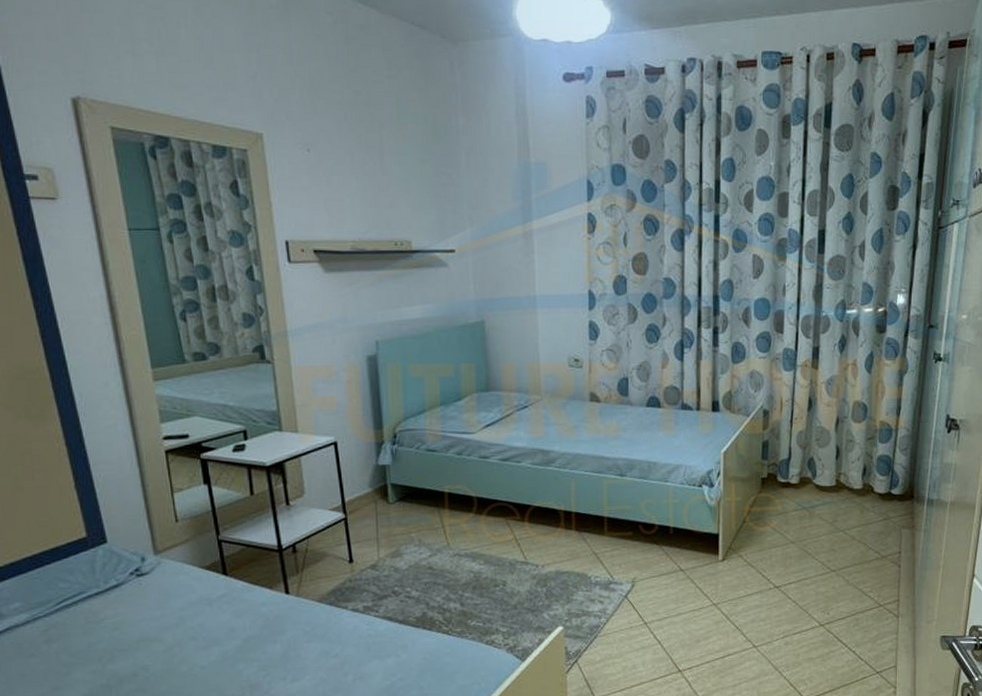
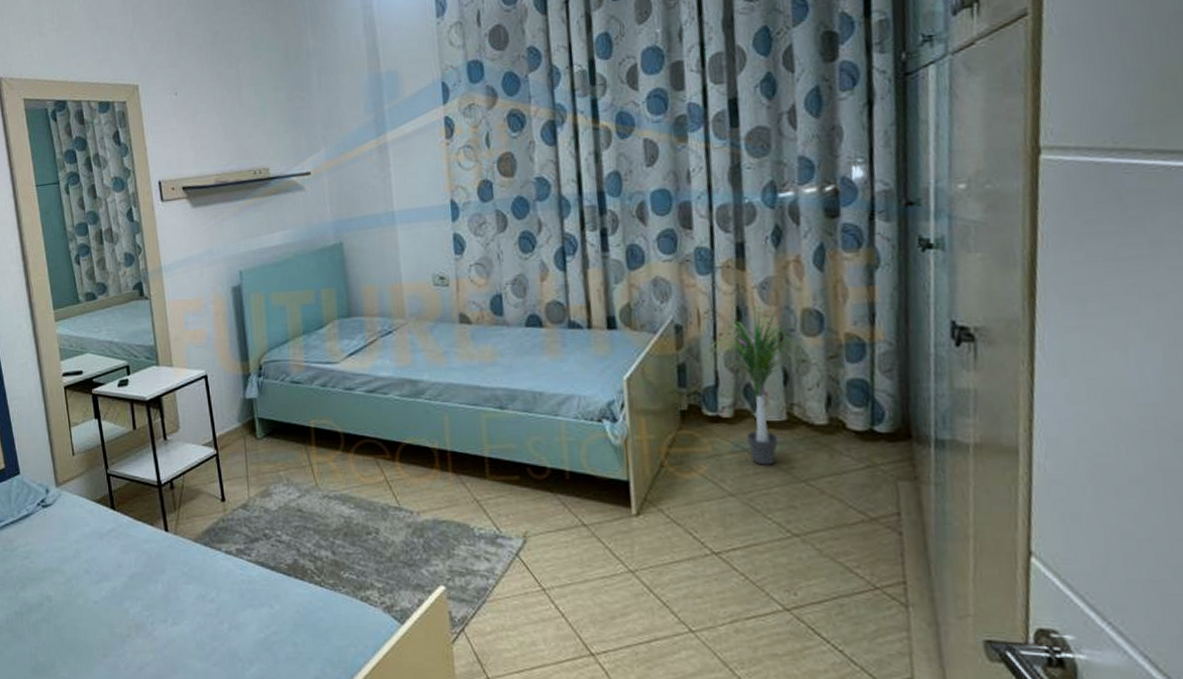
potted plant: none [781,398,860,520] -> present [702,306,819,465]

